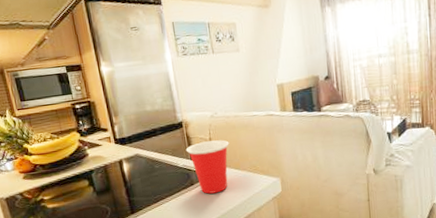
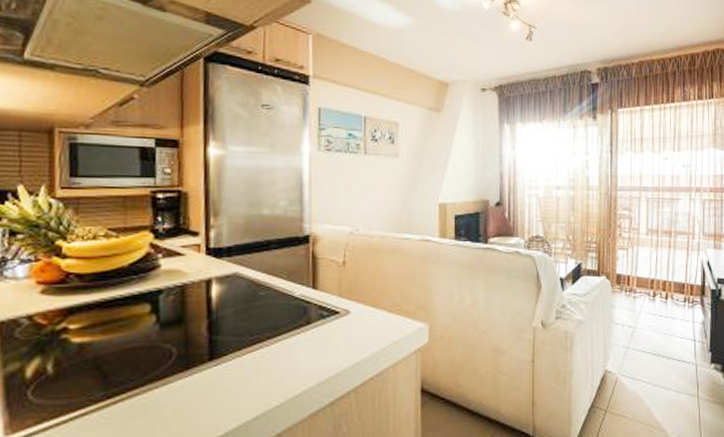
cup: present [186,140,229,194] -> none [308,265,369,338]

